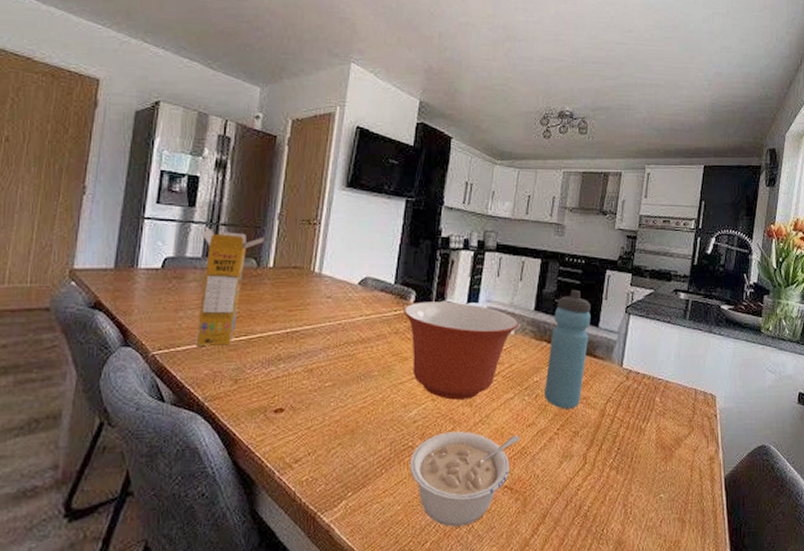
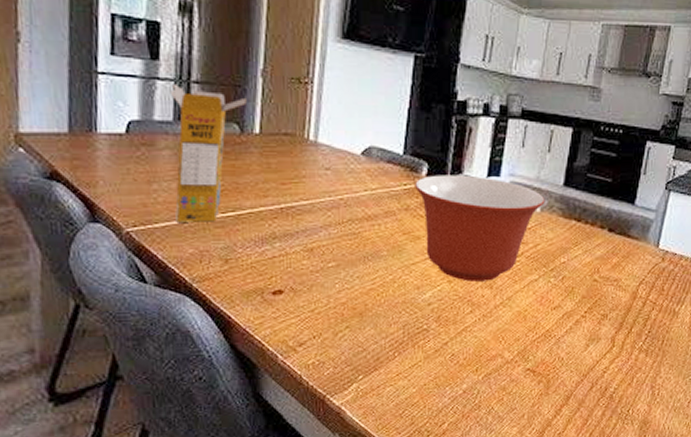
legume: present [409,431,520,527] -> none [425,314,545,408]
water bottle: present [545,289,591,409] -> none [572,162,627,292]

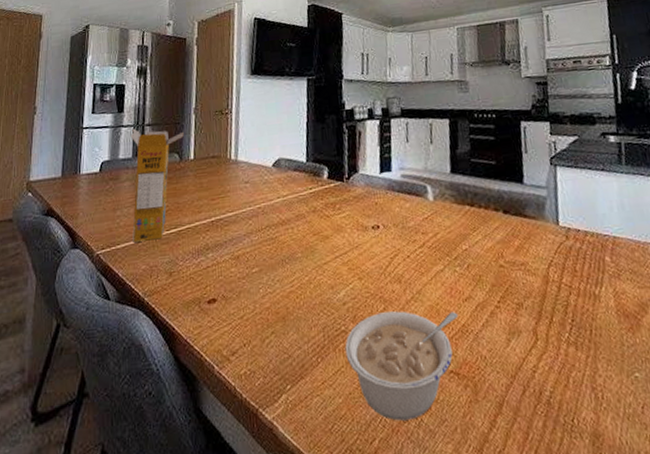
mixing bowl: present [415,175,545,282] -> none [318,173,437,277]
legume: none [425,314,545,408] -> present [345,311,459,421]

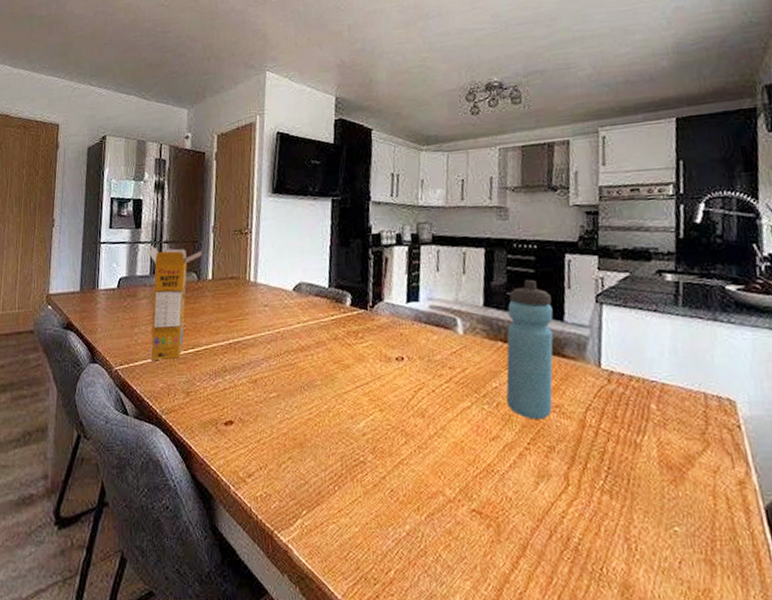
legume: present [345,311,459,421] -> none [363,445,484,554]
water bottle: none [472,146,519,279] -> present [506,279,554,420]

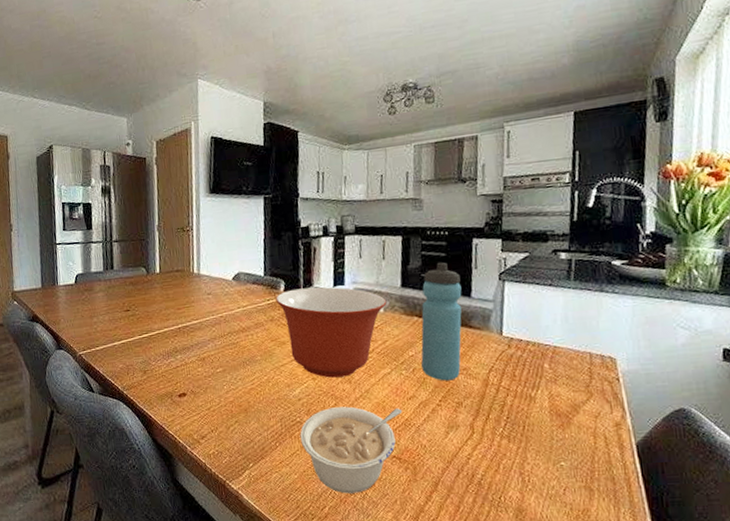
cereal box: present [148,245,202,360] -> none [100,244,149,345]
mixing bowl: none [341,302,467,410] -> present [276,287,387,378]
legume: none [363,445,484,554] -> present [300,406,403,494]

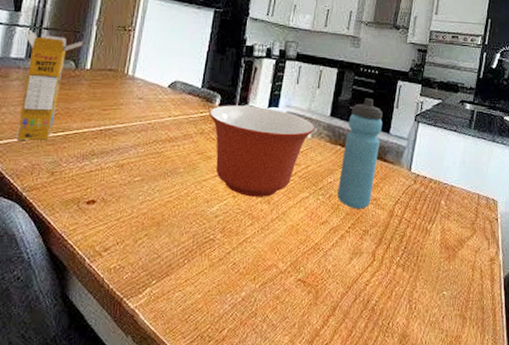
cereal box: none [100,244,149,345] -> present [16,29,83,140]
legume: present [300,406,403,494] -> none [210,227,314,316]

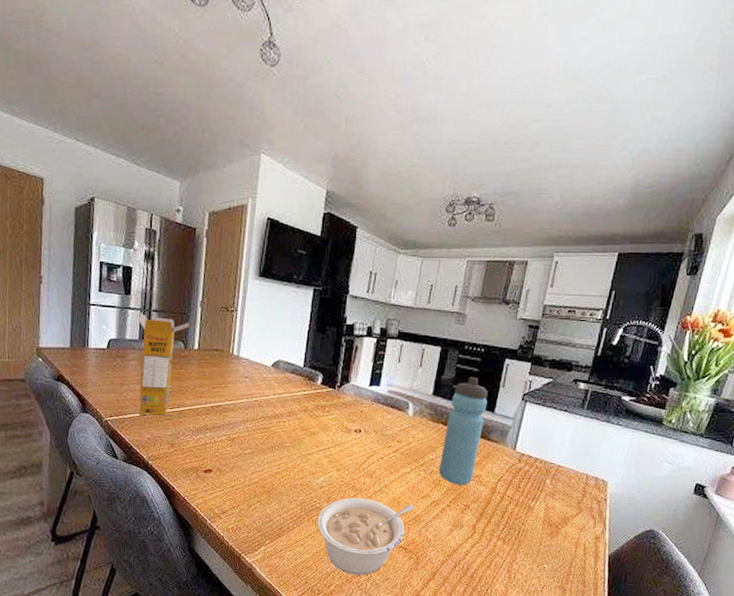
mixing bowl: present [209,105,315,197] -> none [312,383,417,471]
legume: none [210,227,314,316] -> present [317,498,415,575]

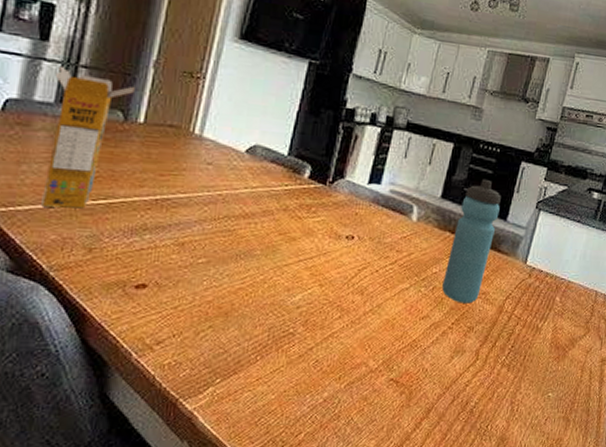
legume: present [317,498,415,575] -> none [288,320,412,418]

